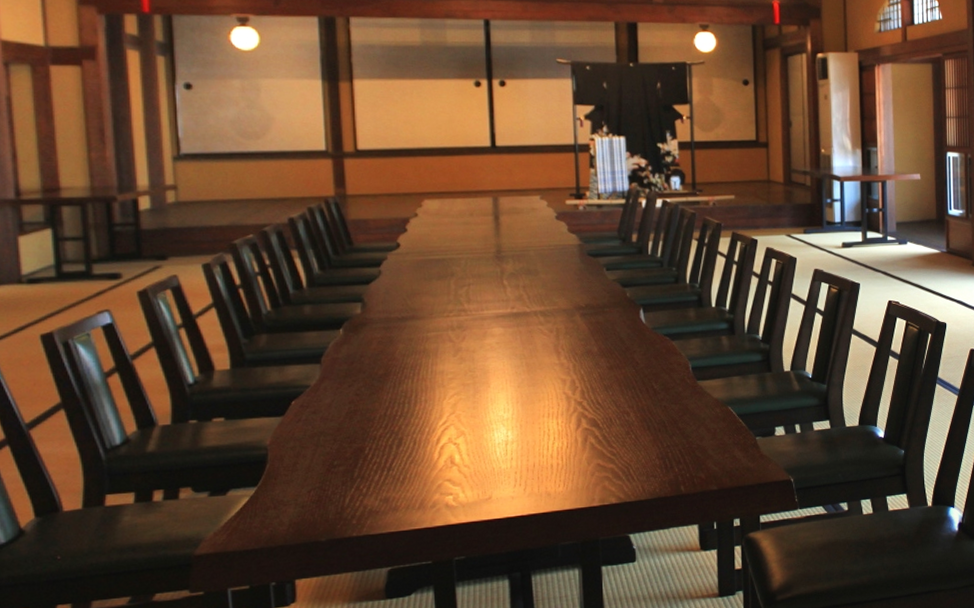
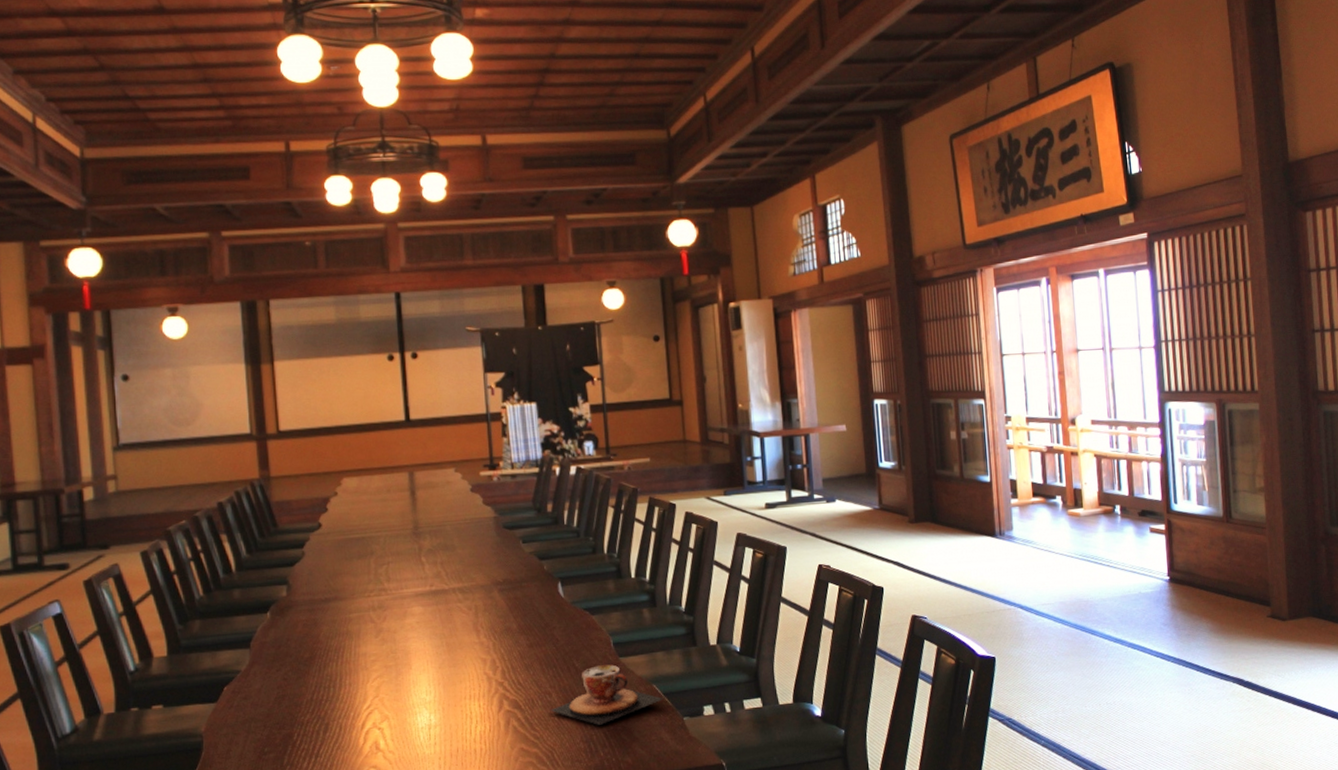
teacup: none [627,387,738,443] -> present [550,664,664,725]

